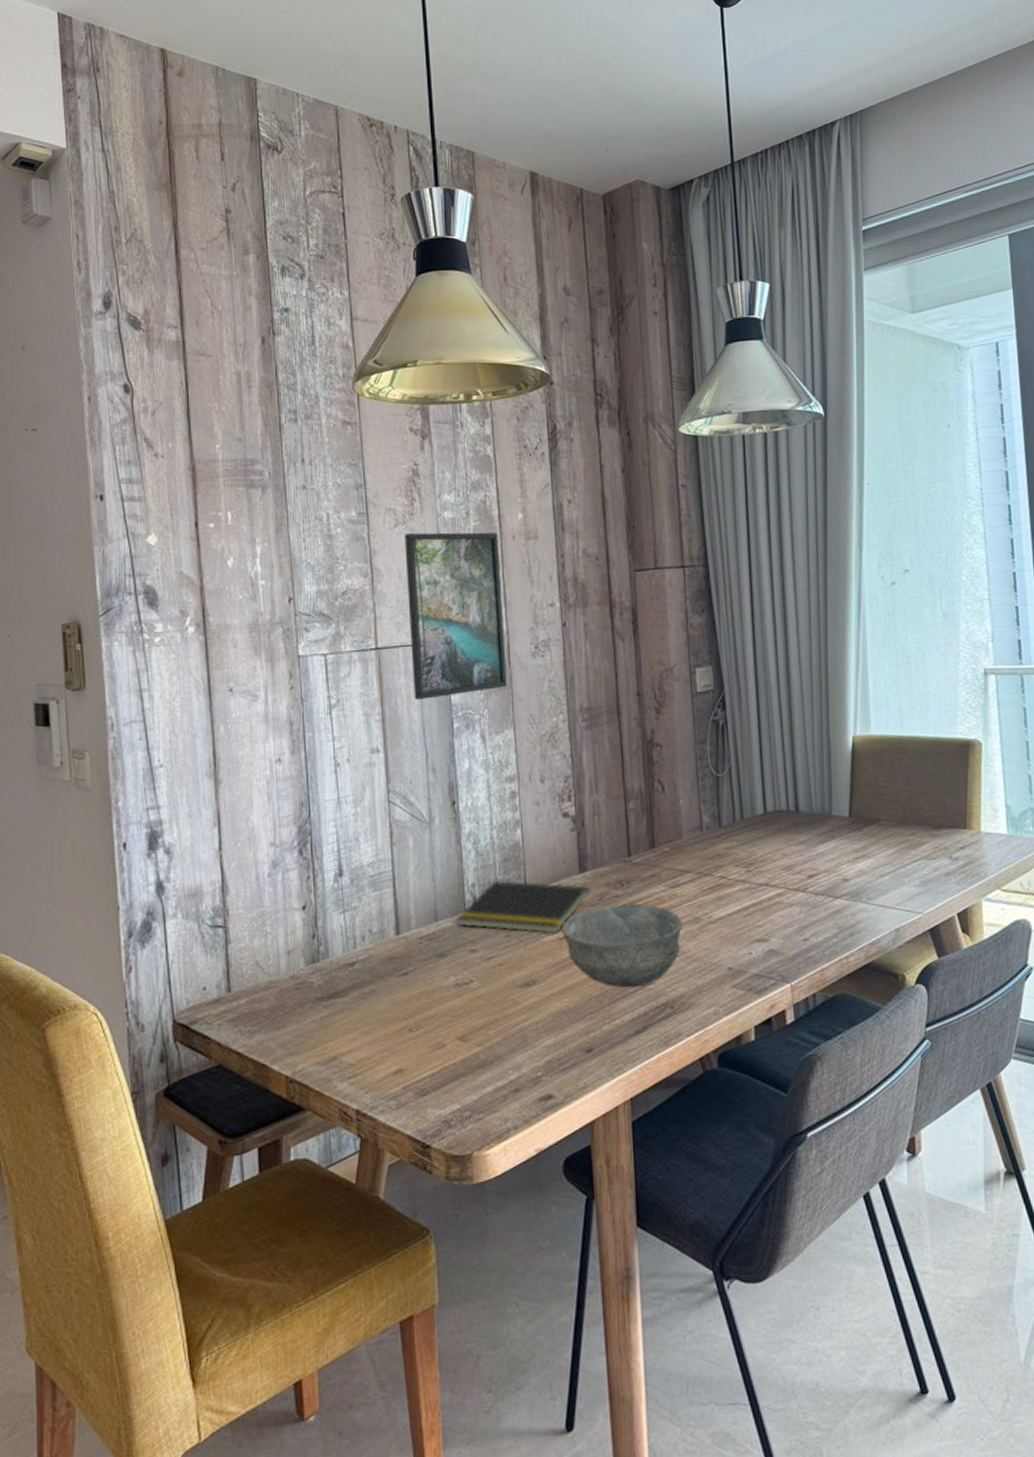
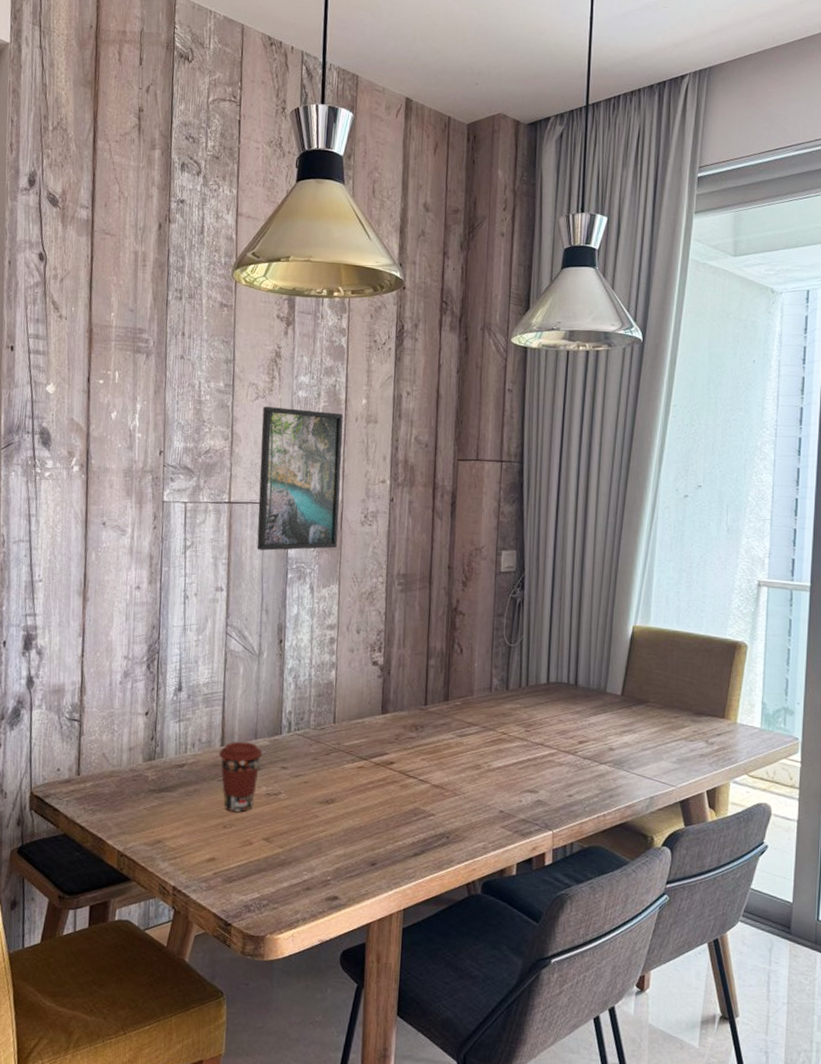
coffee cup: none [394,925,446,1012] -> present [218,741,263,813]
notepad: present [456,880,590,934] -> none [272,711,389,762]
bowl: present [562,903,683,988] -> none [361,745,465,817]

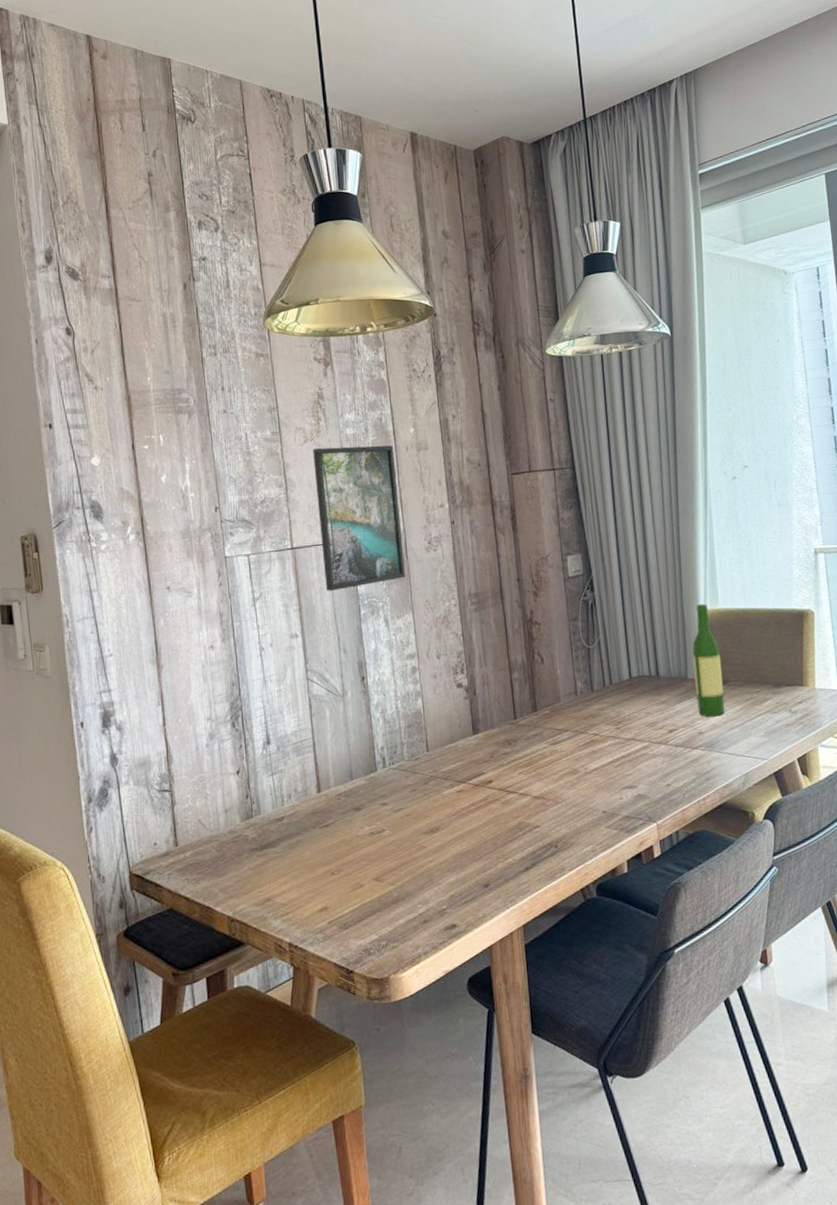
coffee cup: present [218,741,263,813] -> none [316,784,361,858]
wine bottle: none [612,619,644,735] -> present [692,603,725,717]

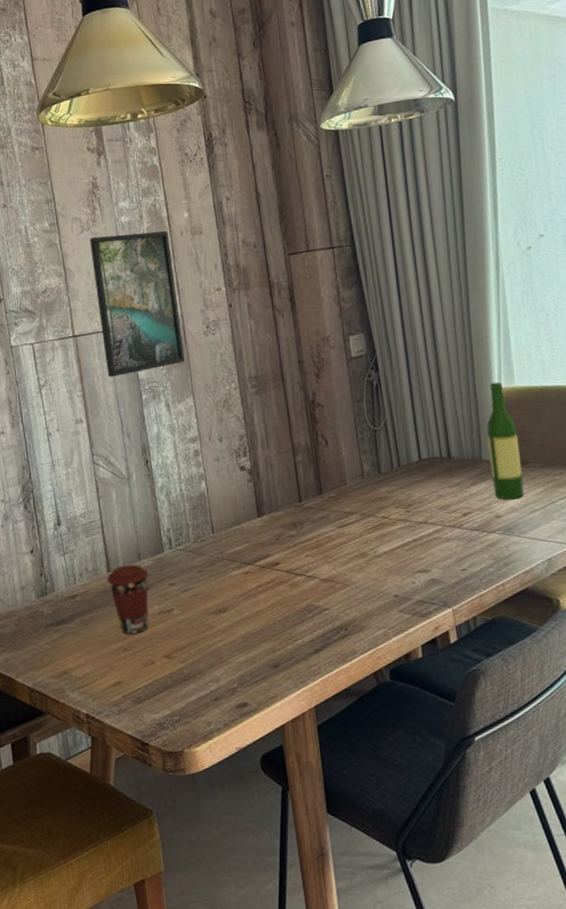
coffee cup: none [316,784,361,858] -> present [106,564,149,635]

